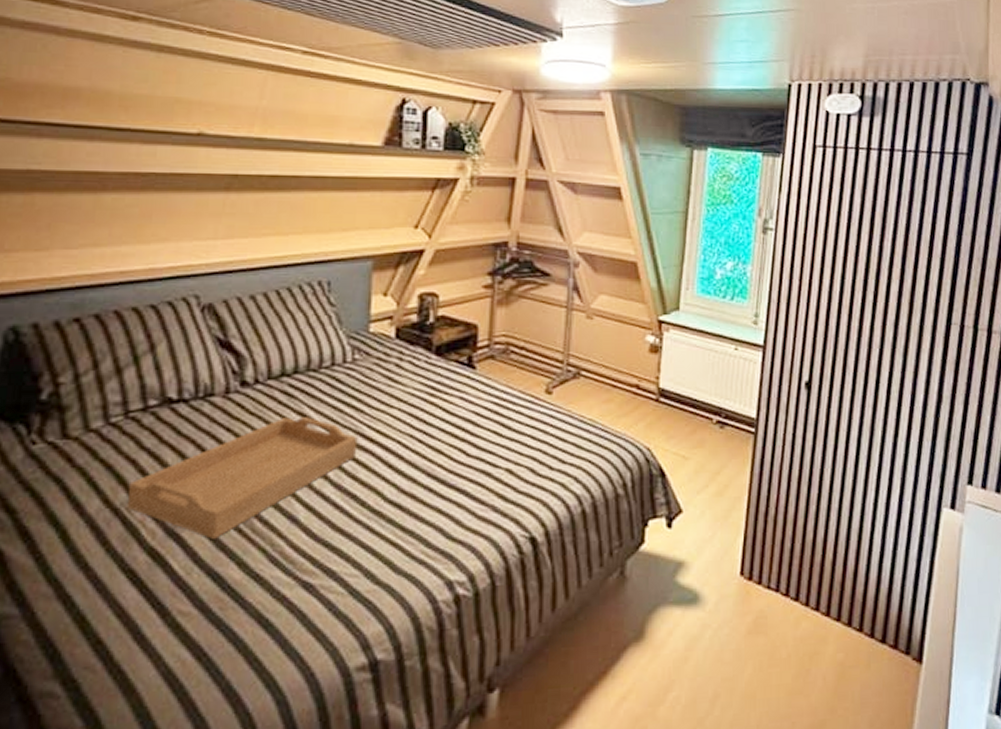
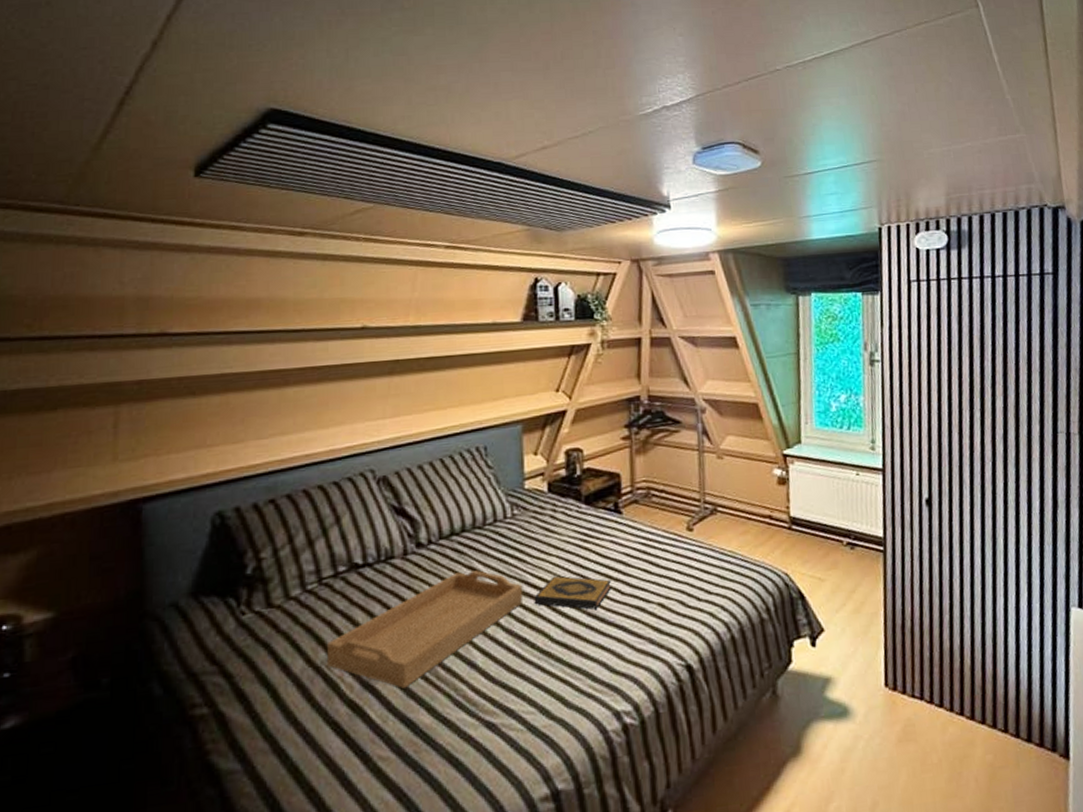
hardback book: none [369,430,458,470] -> present [534,575,612,609]

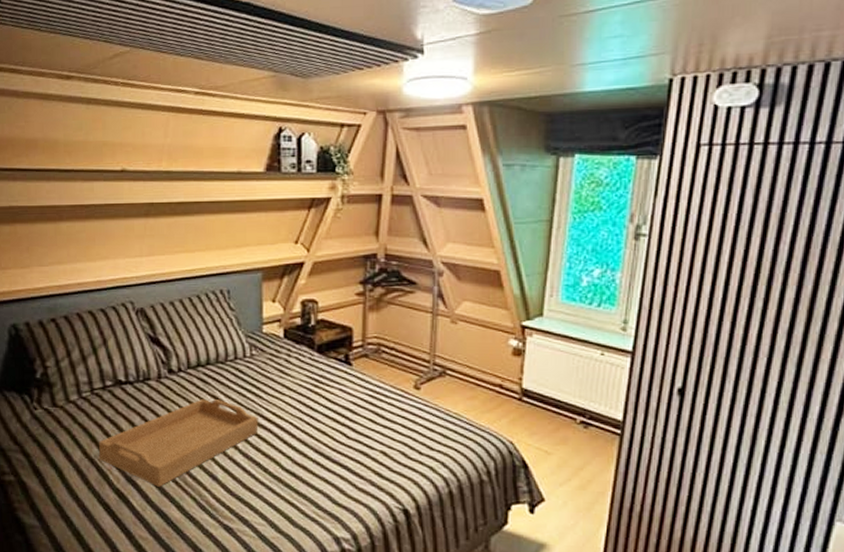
hardback book: present [534,575,612,609] -> none [268,413,339,447]

